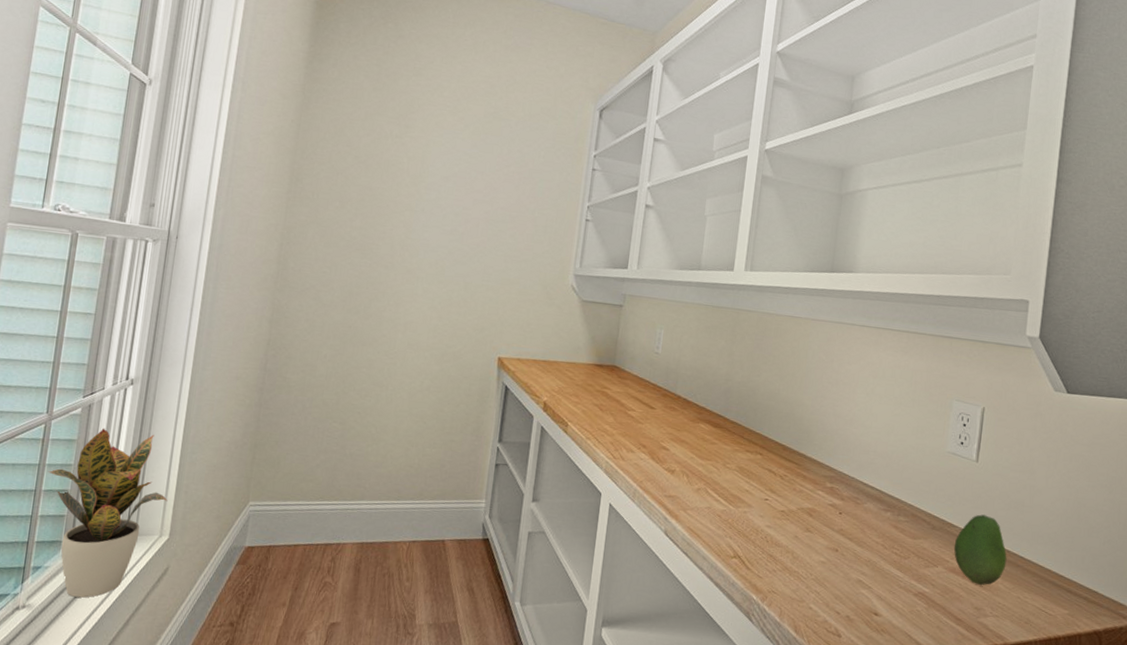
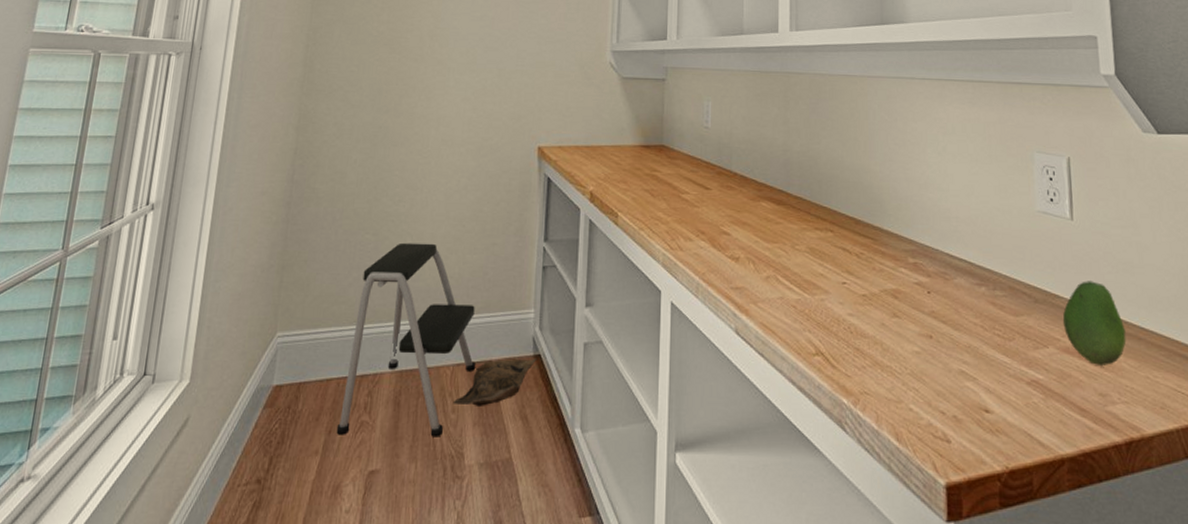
potted plant: present [47,428,168,598] -> none [60,260,189,462]
step stool: none [302,432,432,600] -> present [336,242,476,437]
paper bag: none [407,540,486,578] -> present [452,359,537,406]

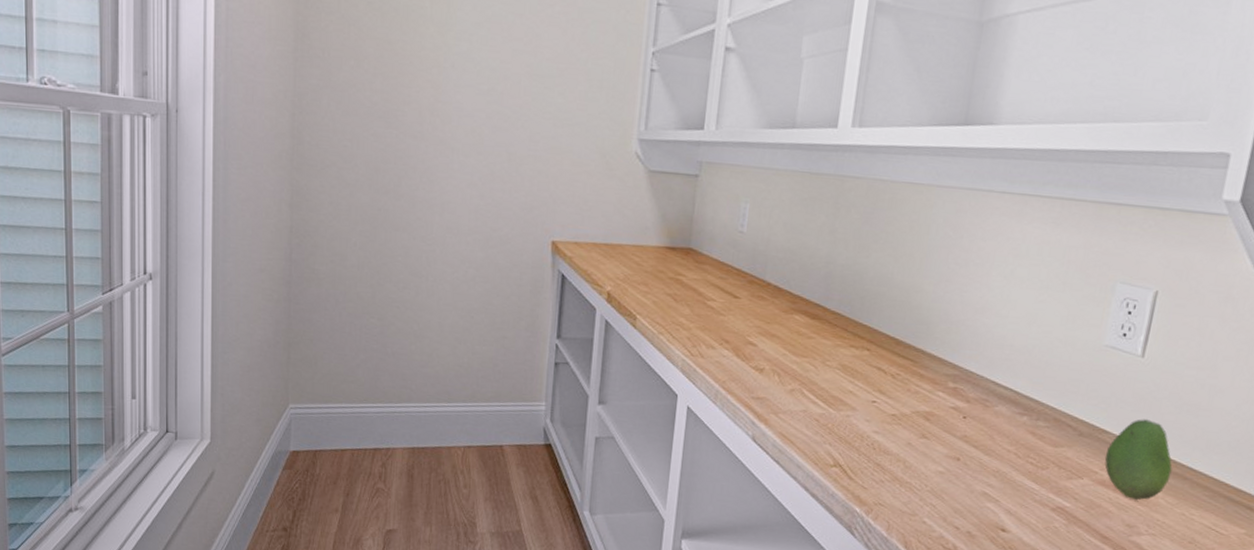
step stool: present [336,242,476,437] -> none [354,329,487,508]
paper bag: present [452,359,537,406] -> none [464,445,548,485]

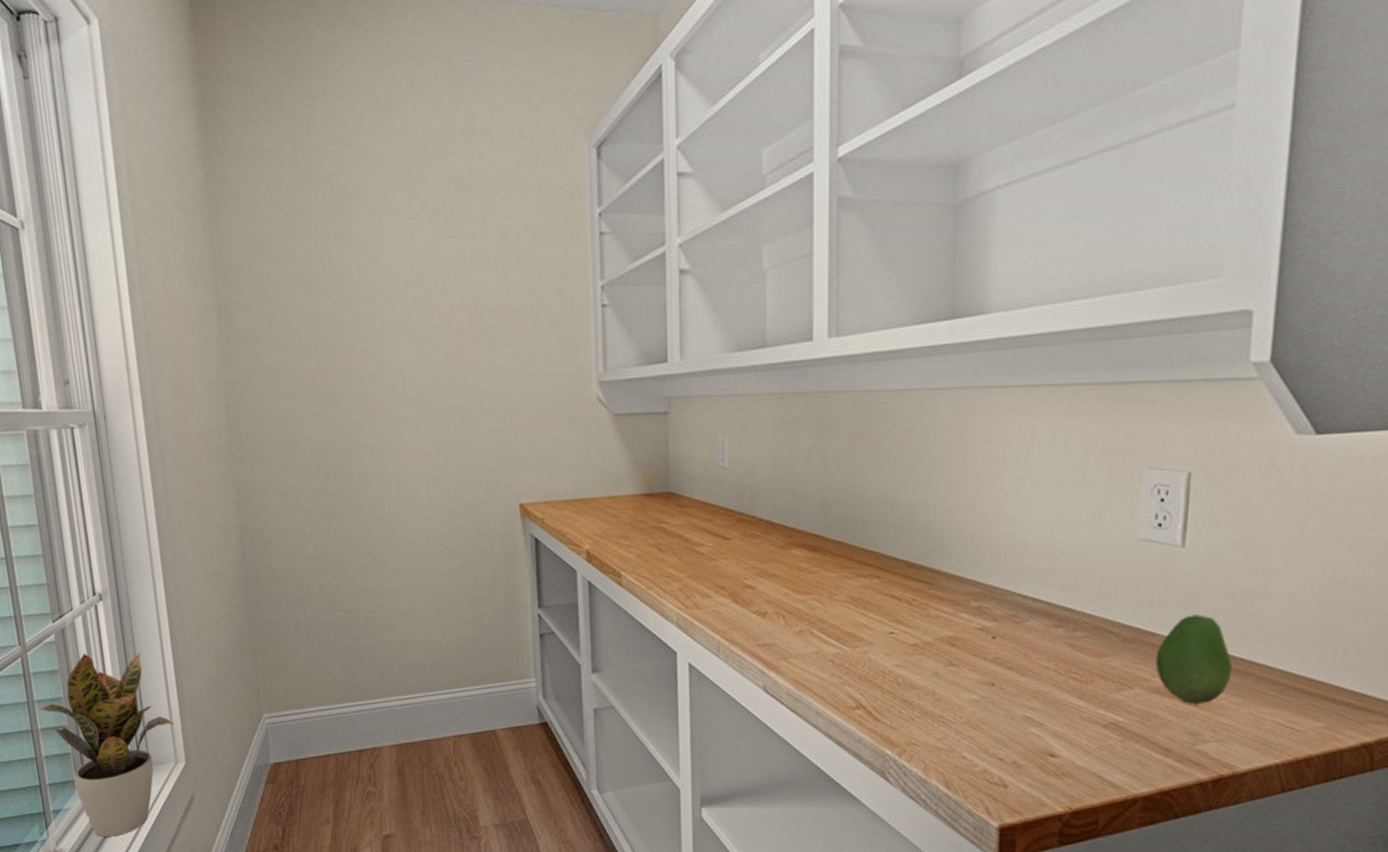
potted plant: none [78,326,204,501] -> present [38,653,174,837]

